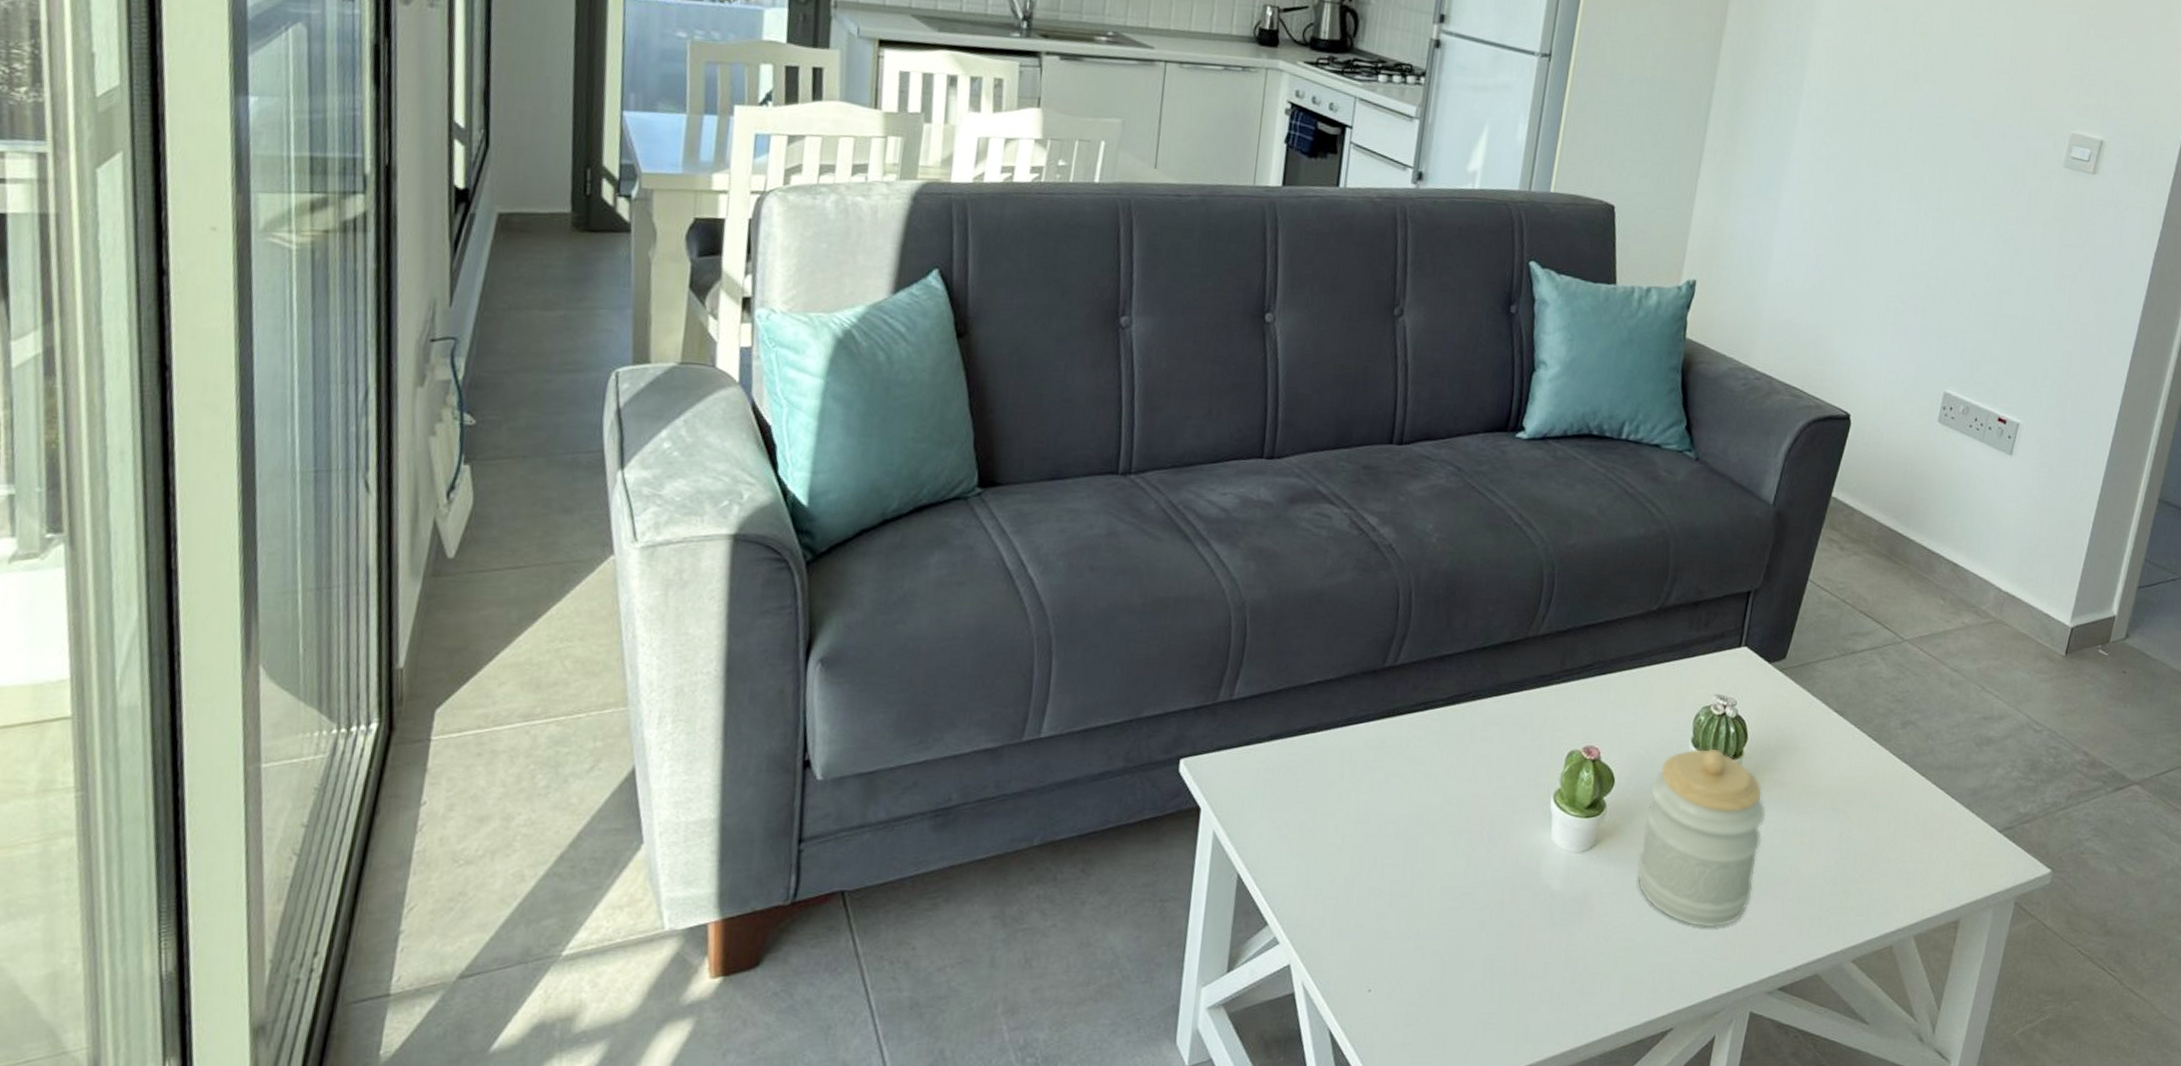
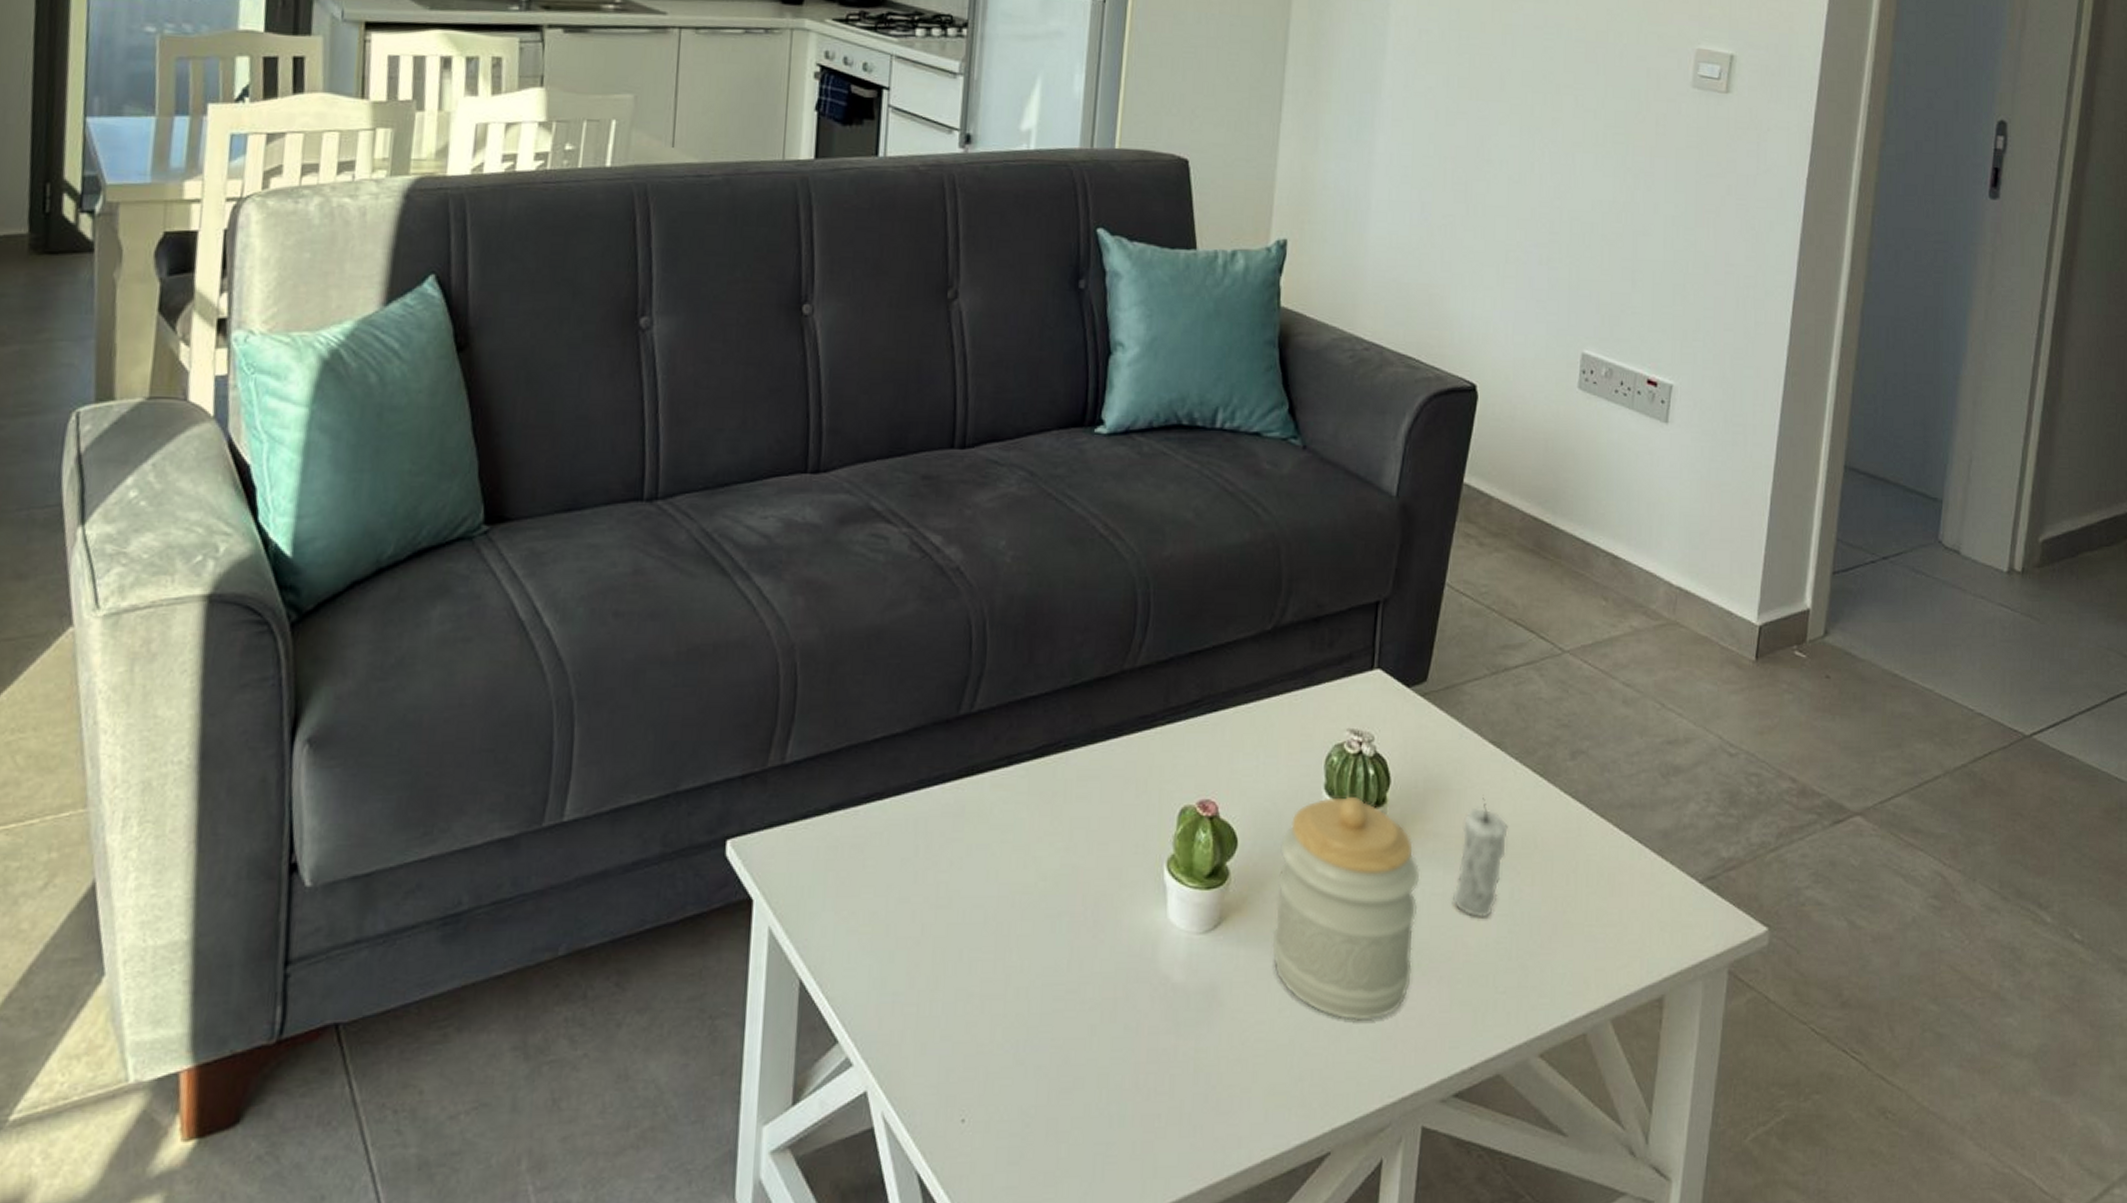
candle: none [1791,755,1843,852] -> present [1452,798,1508,918]

